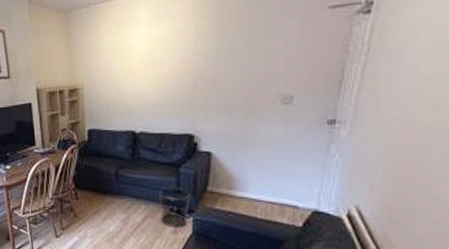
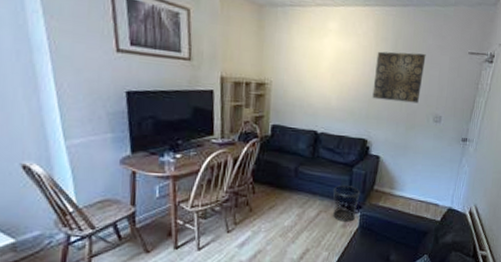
wall art: none [196,21,264,87] -> present [372,51,426,104]

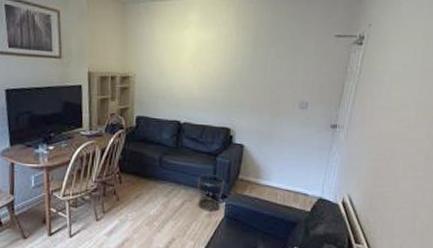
wall art: present [372,51,426,104] -> none [234,39,289,90]

